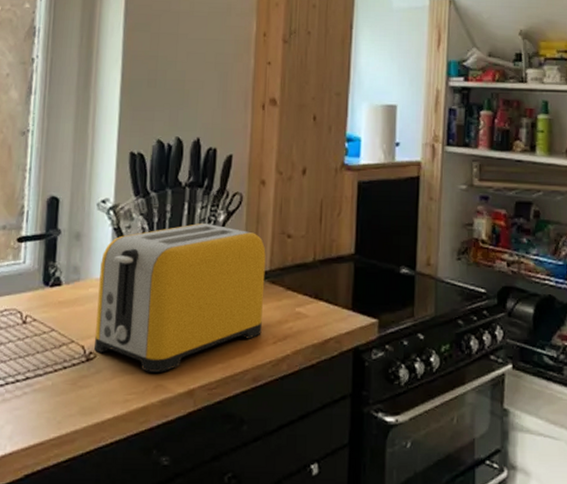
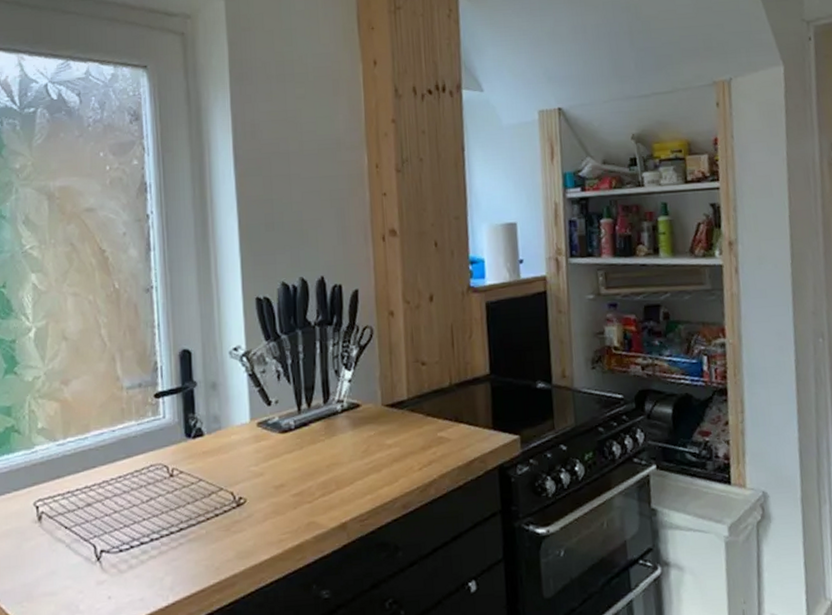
toaster: present [94,223,266,372] -> none [240,360,406,511]

